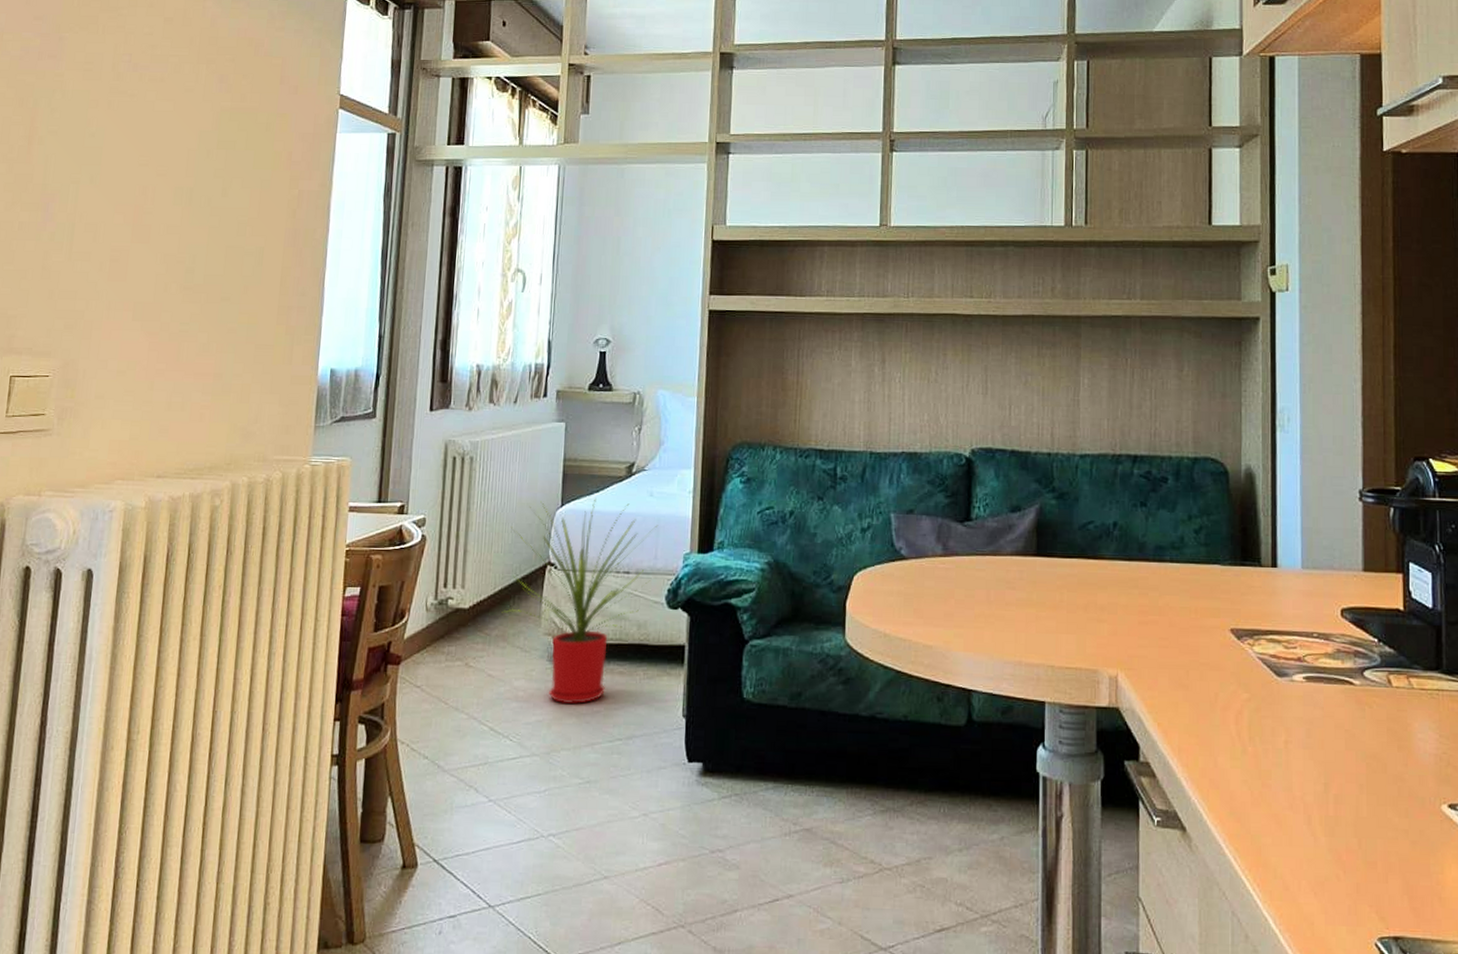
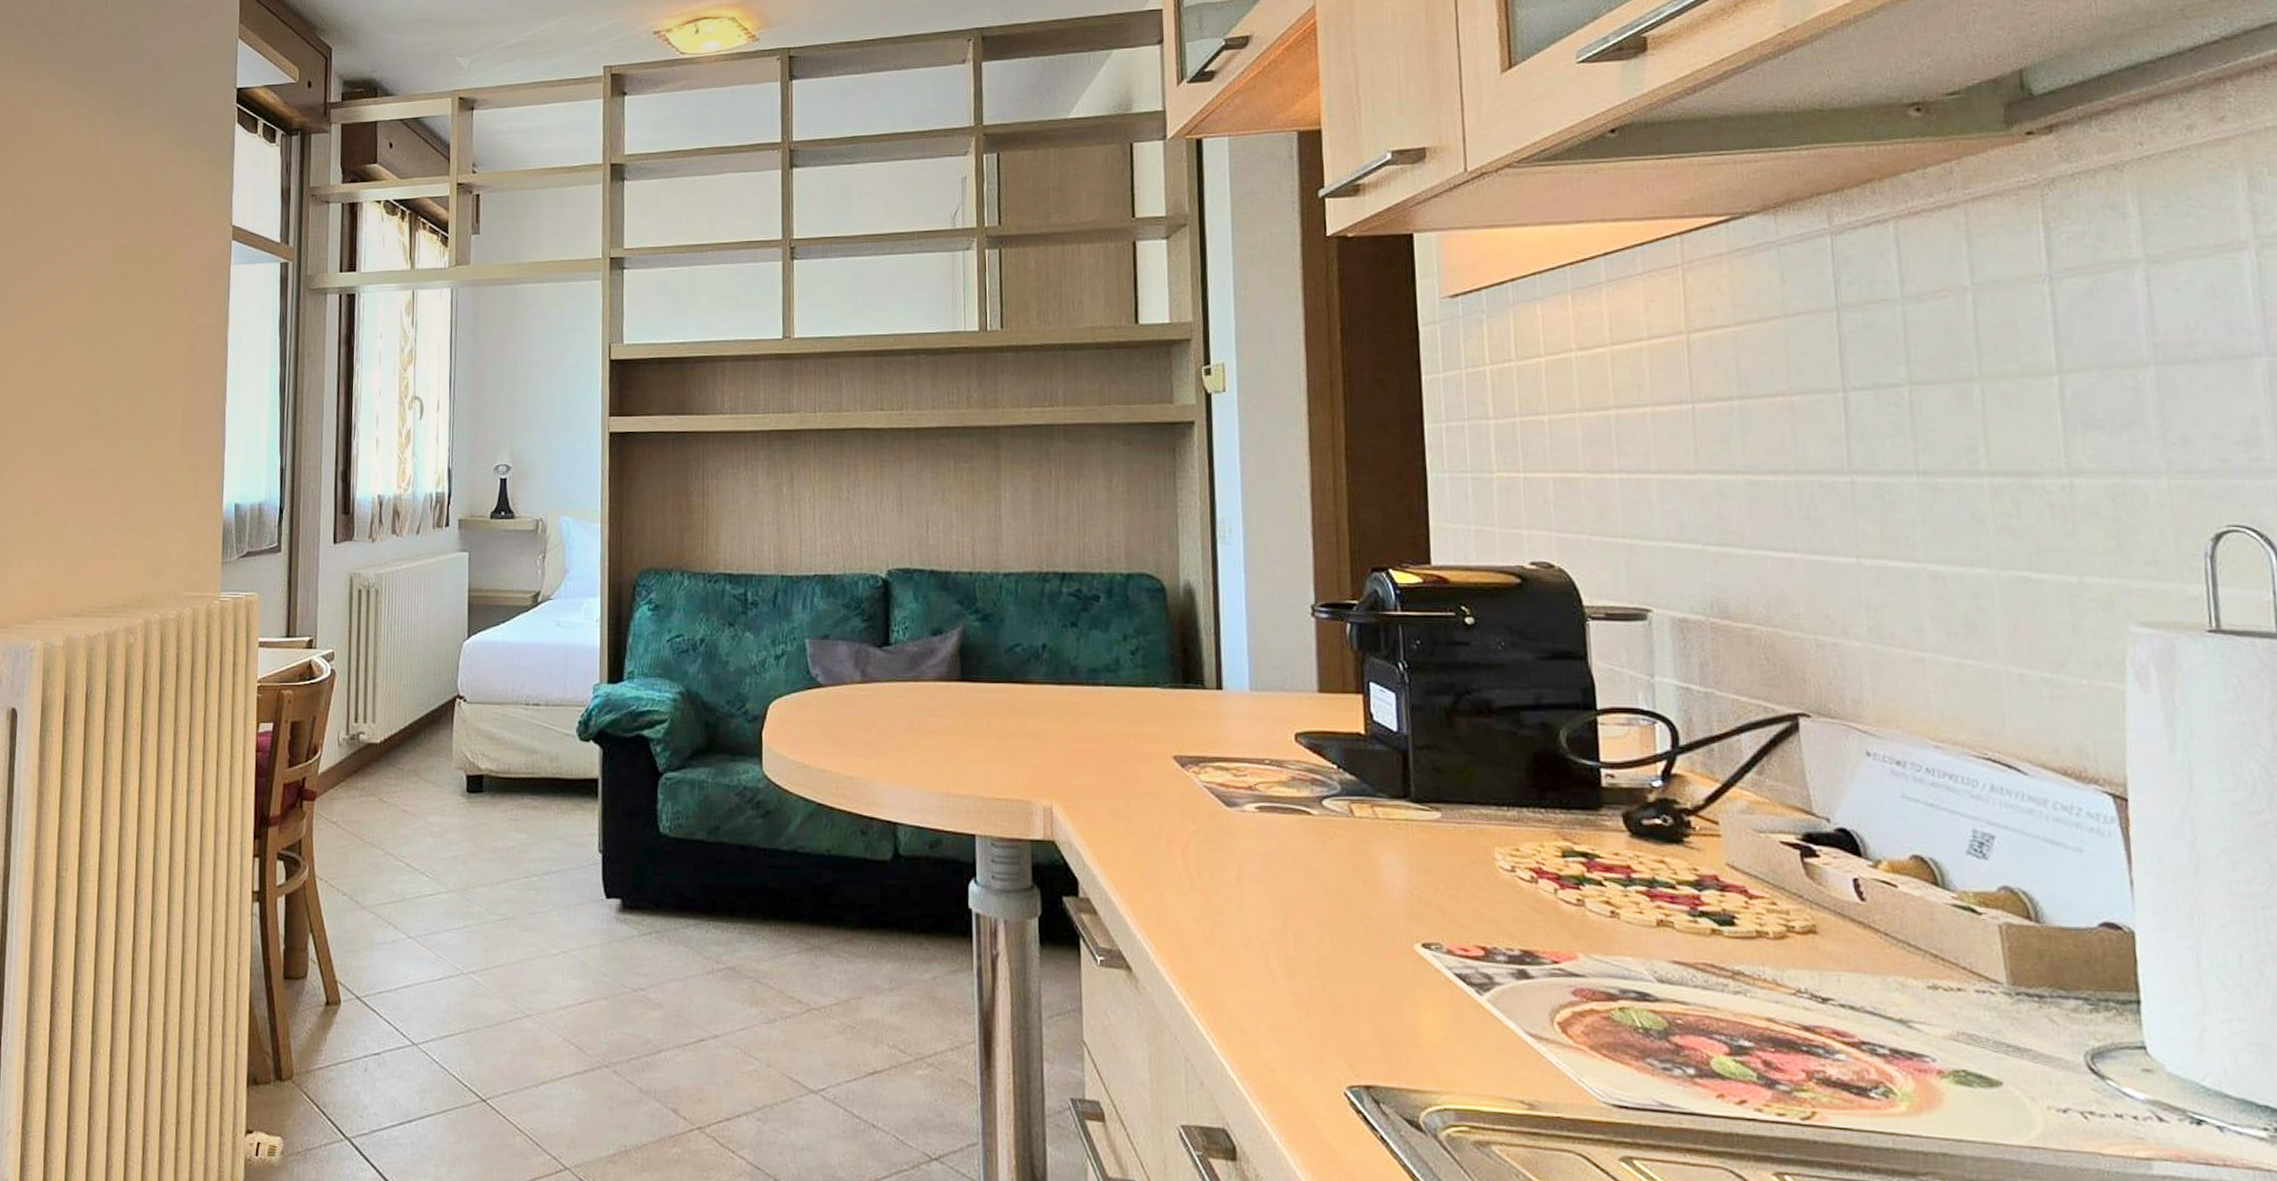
house plant: present [502,499,659,704] -> none [413,629,567,839]

